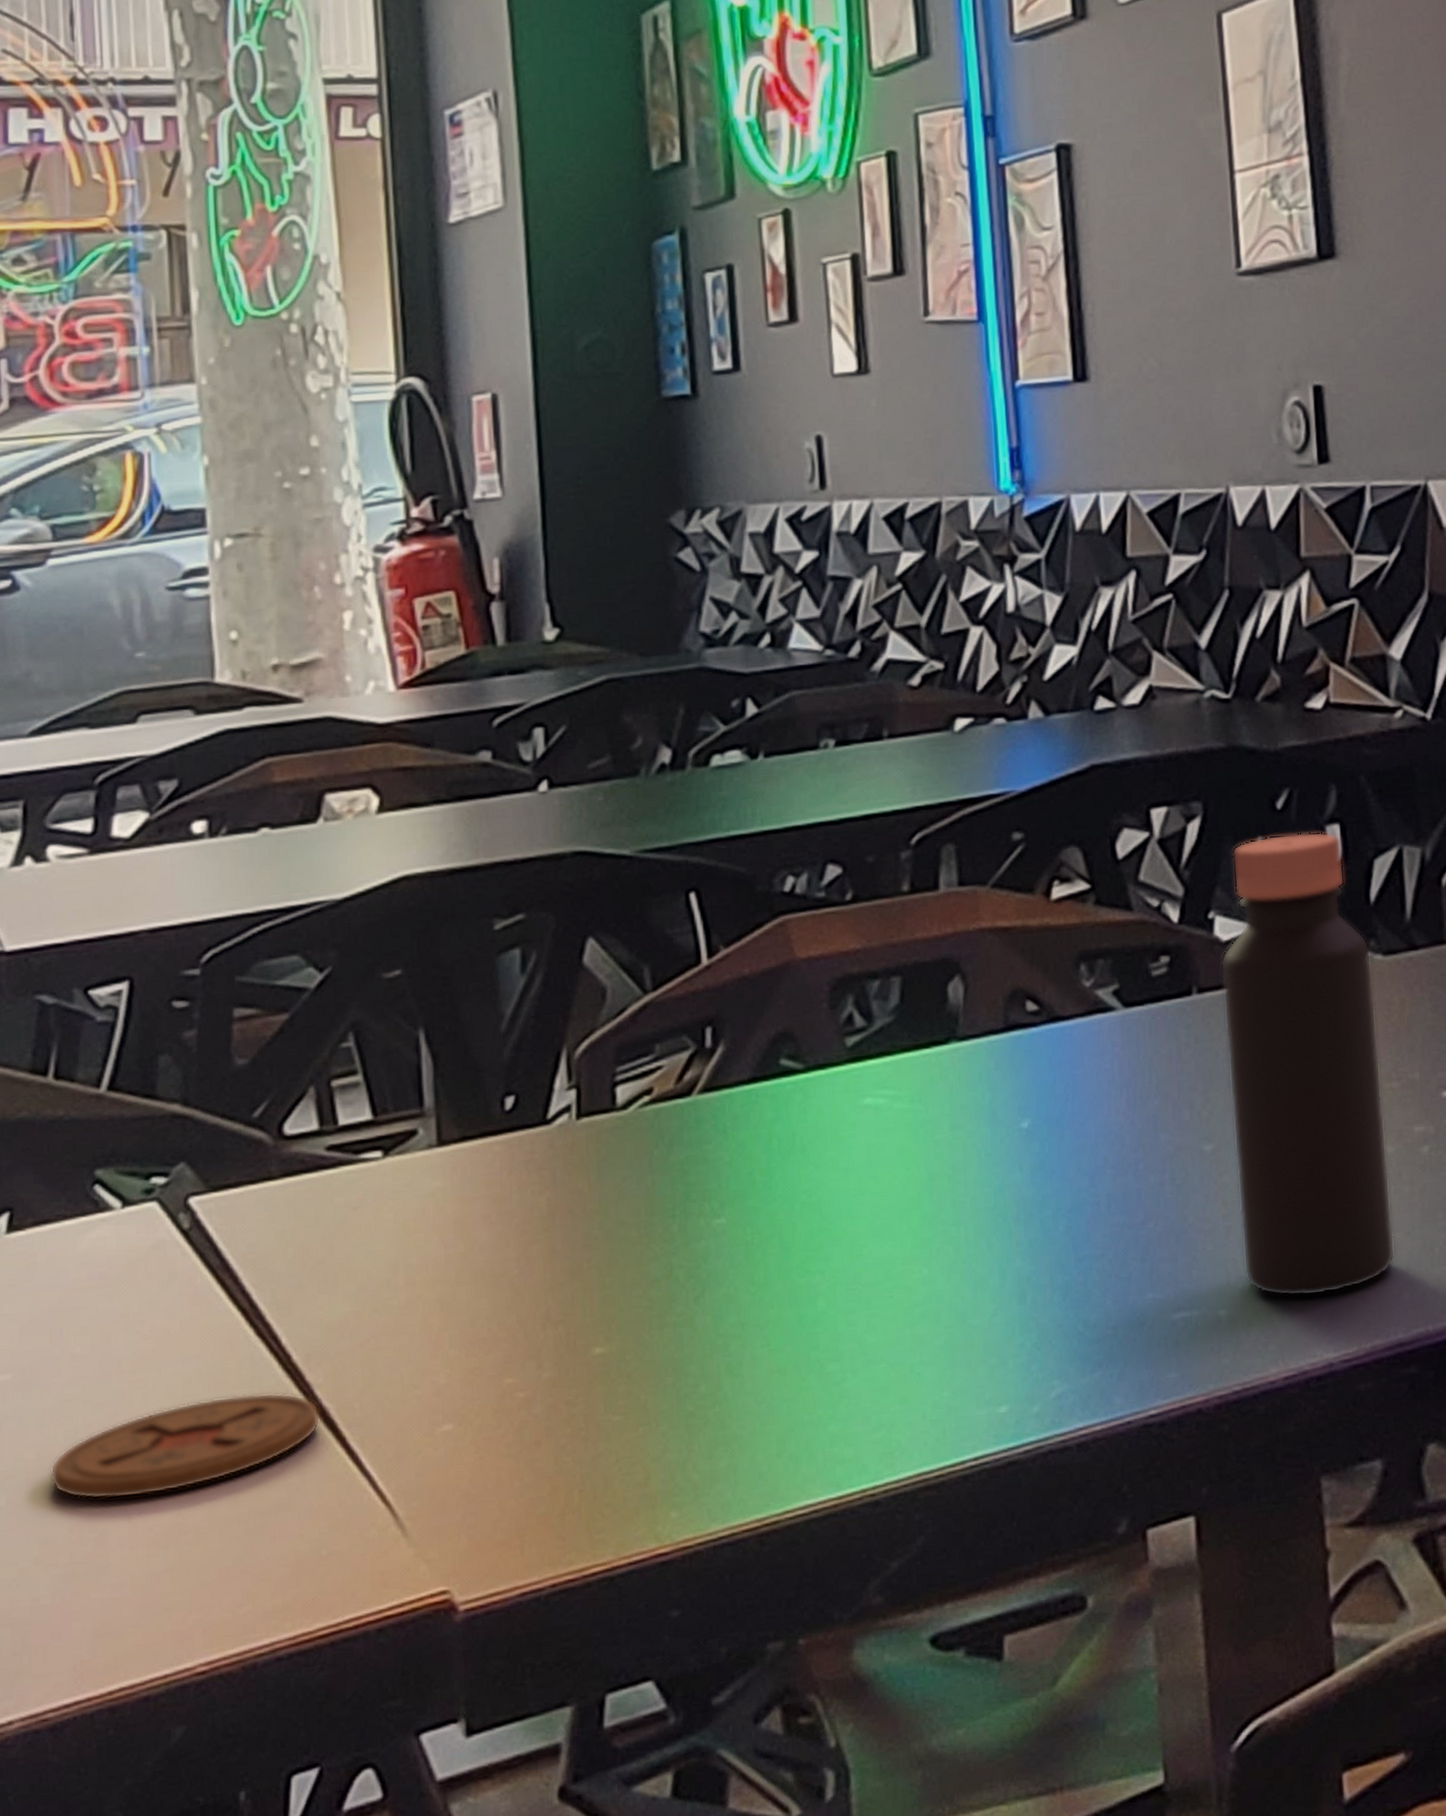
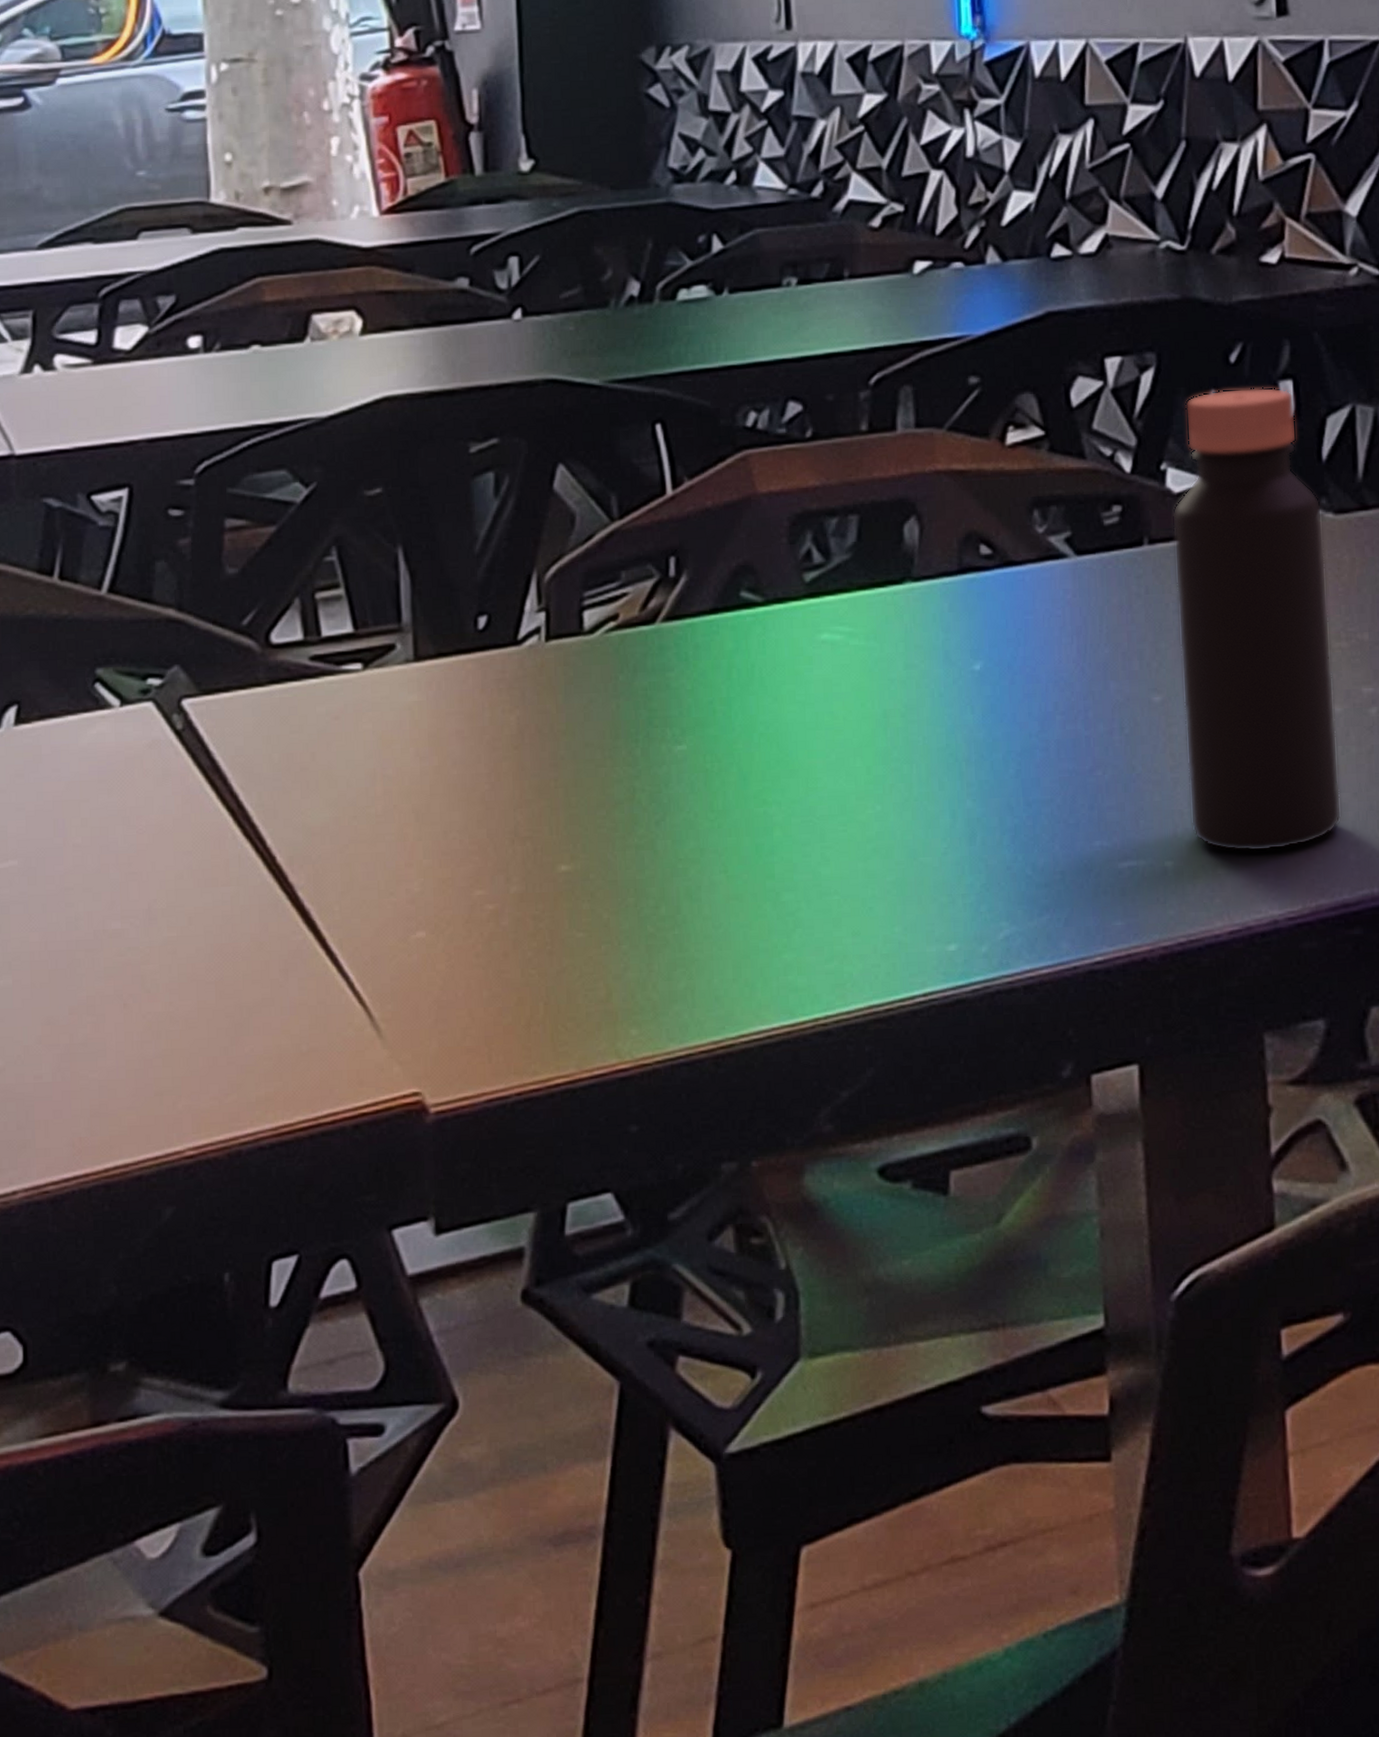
coaster: present [50,1392,321,1500] -> none [53,891,303,986]

